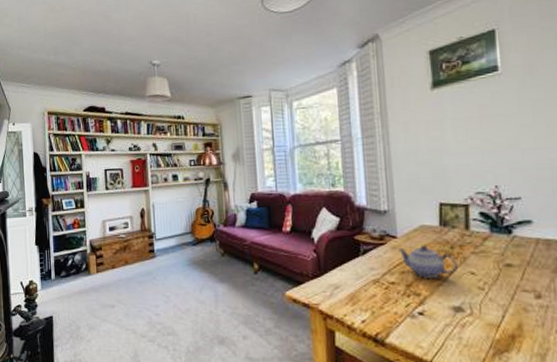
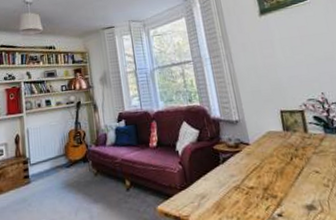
teapot: present [398,245,459,278] -> none [252,149,304,180]

